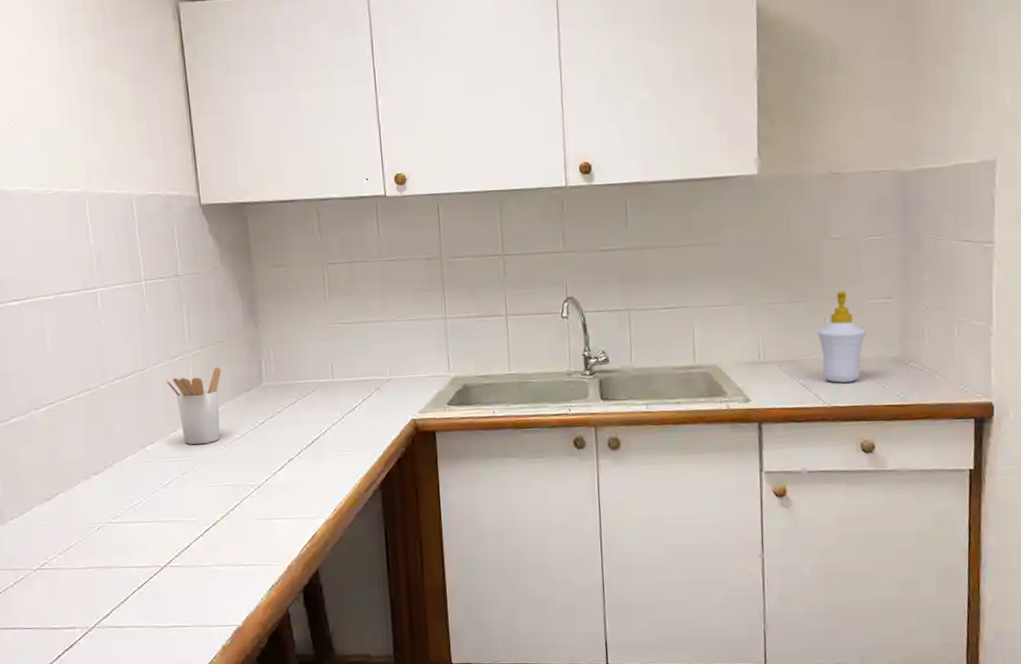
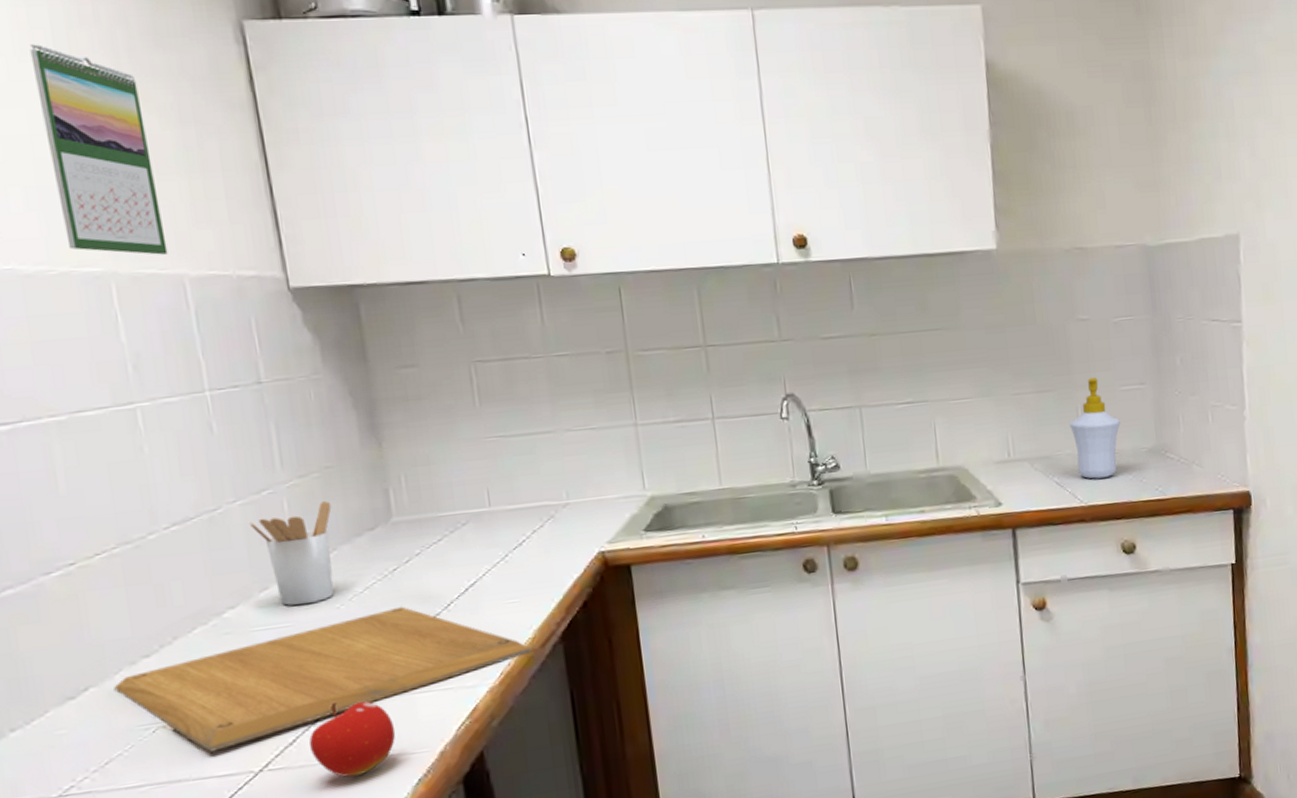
calendar: none [42,27,122,180] -> present [29,44,168,255]
chopping board: none [74,451,358,548] -> present [114,606,532,752]
fruit: none [198,519,258,578] -> present [308,701,396,777]

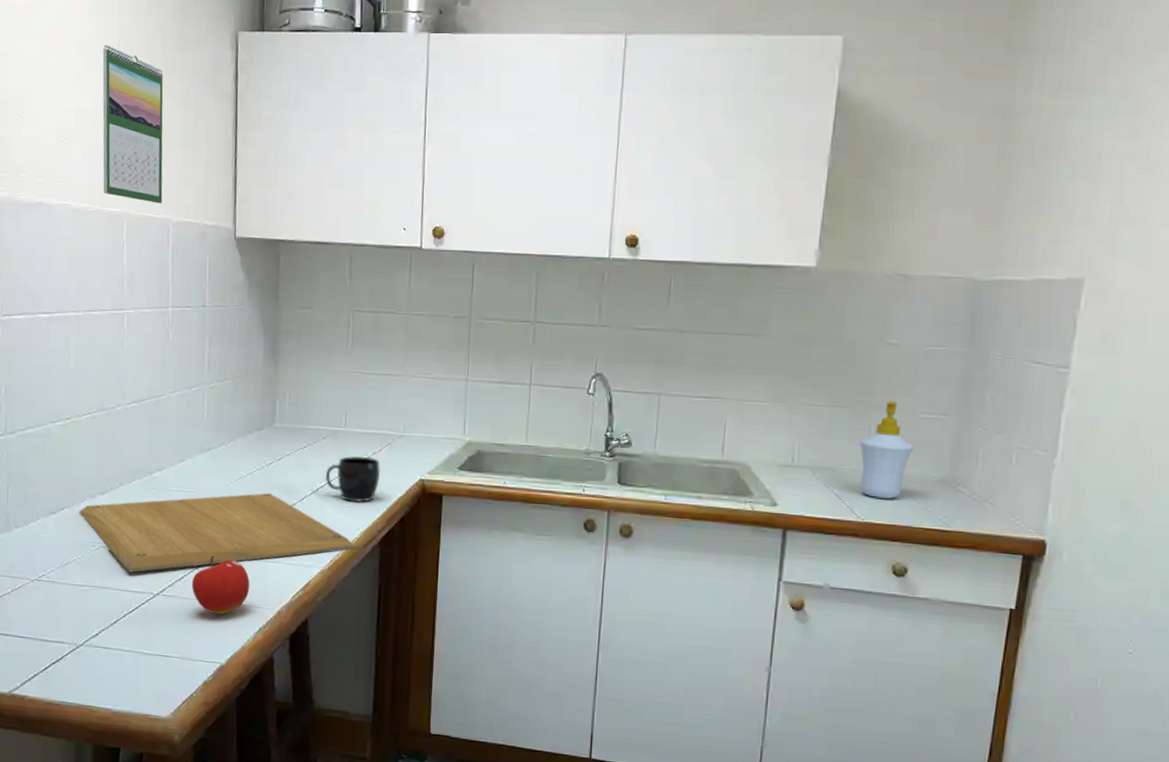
utensil holder: present [250,500,334,606] -> none [181,401,236,478]
mug: none [473,536,548,596] -> present [325,456,381,503]

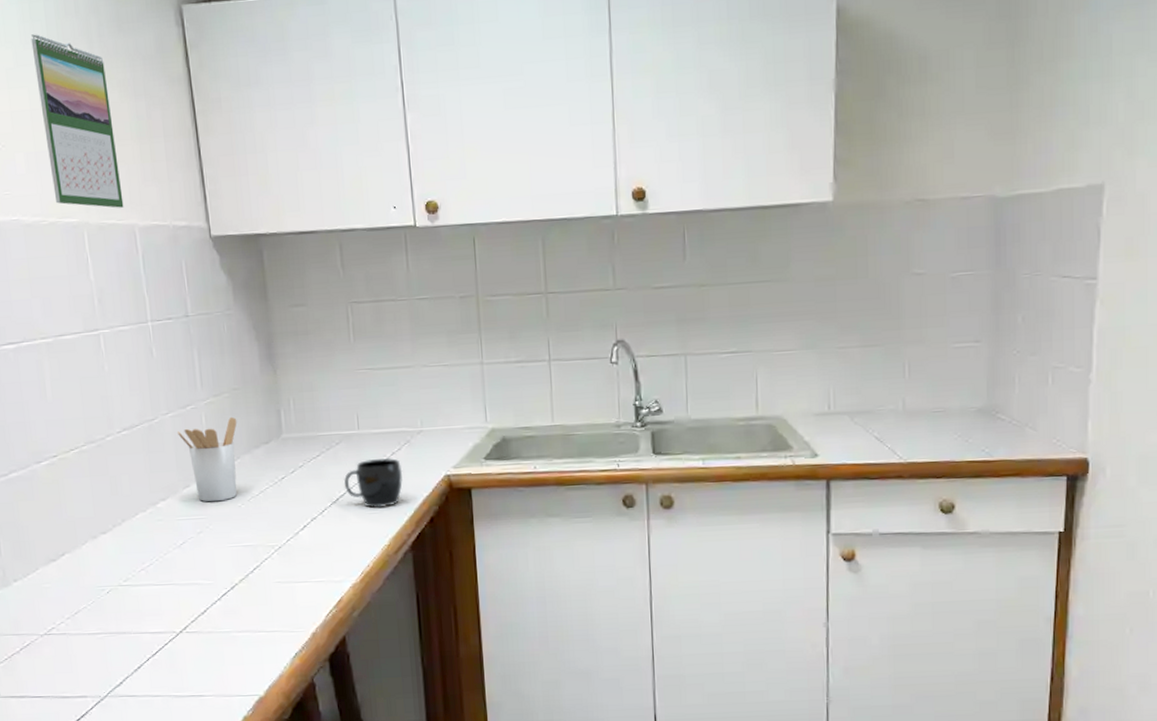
chopping board: present [79,492,356,573] -> none [81,509,387,613]
utensil holder: none [181,401,236,478] -> present [178,416,237,502]
fruit: present [191,555,250,615] -> none [215,583,280,646]
soap bottle: present [859,400,914,499] -> none [895,333,949,436]

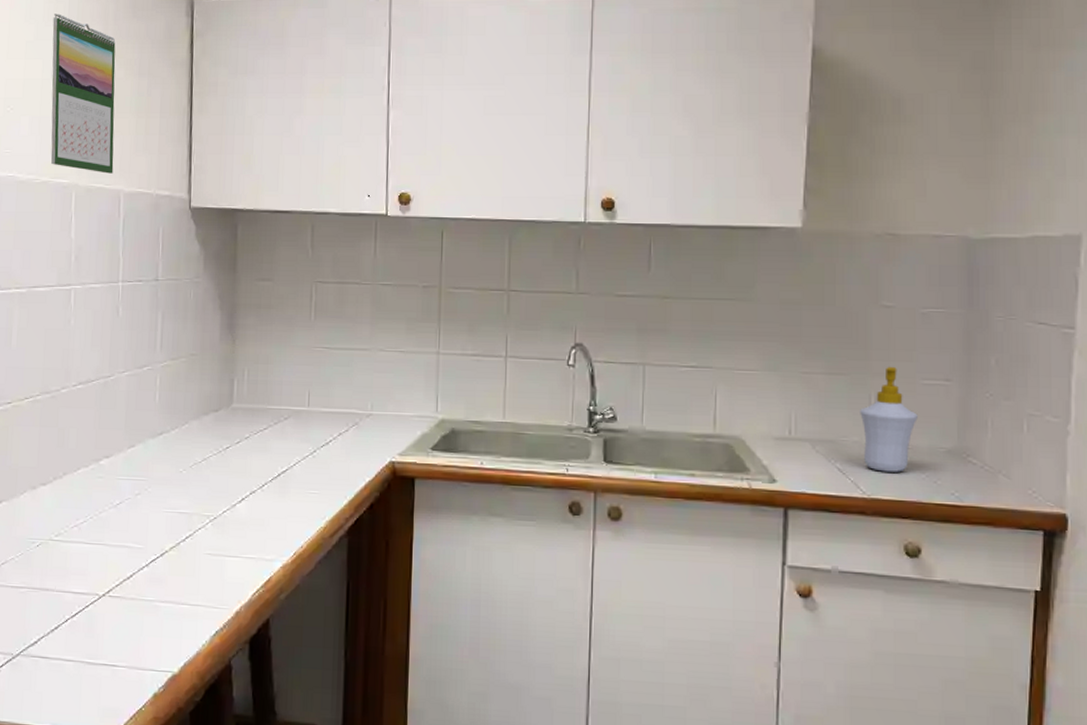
utensil holder: present [178,416,237,502] -> none [131,381,191,465]
mug: present [343,457,403,509] -> none [287,437,348,489]
soap bottle: none [895,333,949,436] -> present [860,366,918,472]

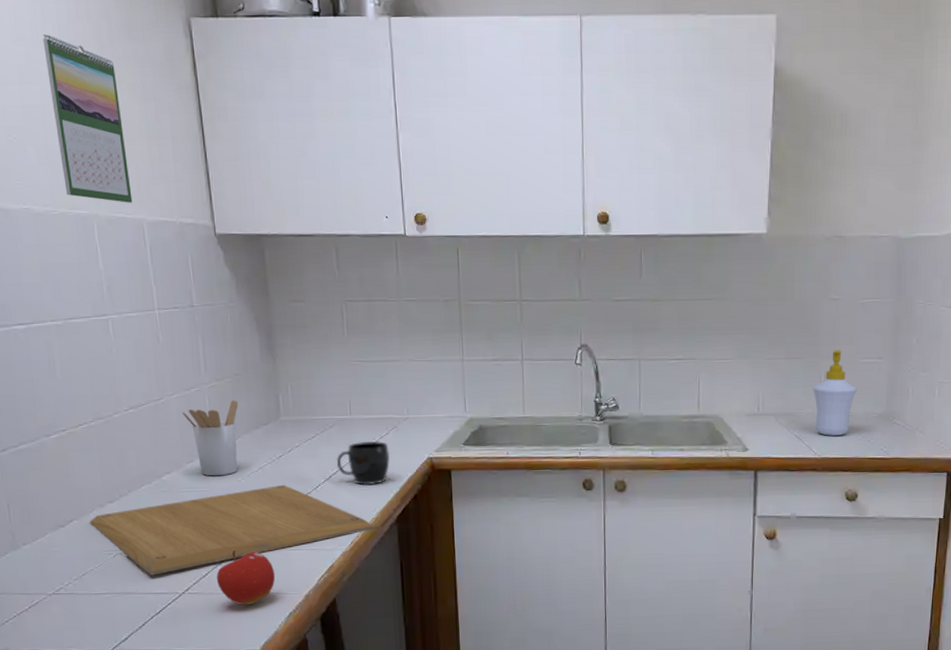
chopping board: none [18,479,322,572] -> present [89,484,375,576]
utensil holder: none [131,381,191,465] -> present [182,399,239,476]
fruit: none [141,550,206,617] -> present [216,549,276,606]
mug: none [287,437,348,489] -> present [336,440,390,486]

